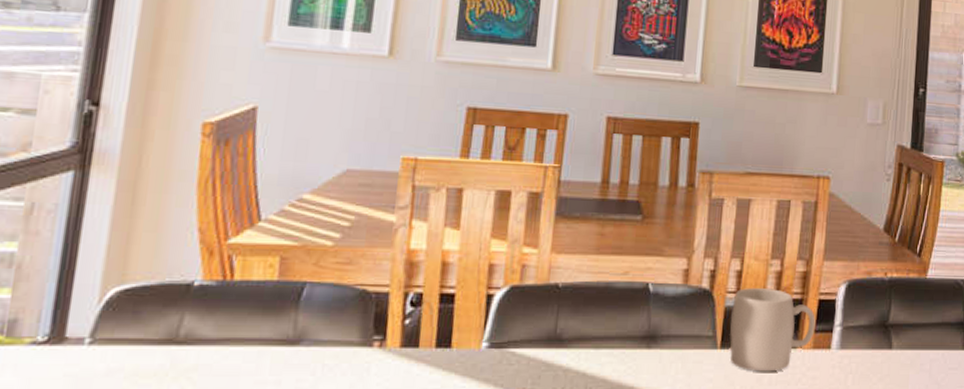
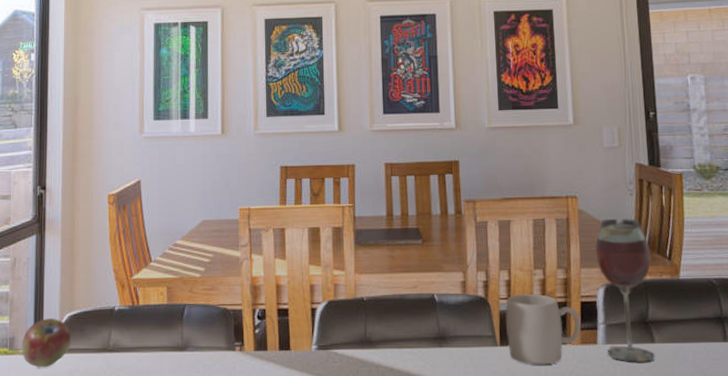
fruit: none [27,293,118,365] -> present [21,318,72,368]
wineglass: none [841,206,900,372] -> present [595,218,655,363]

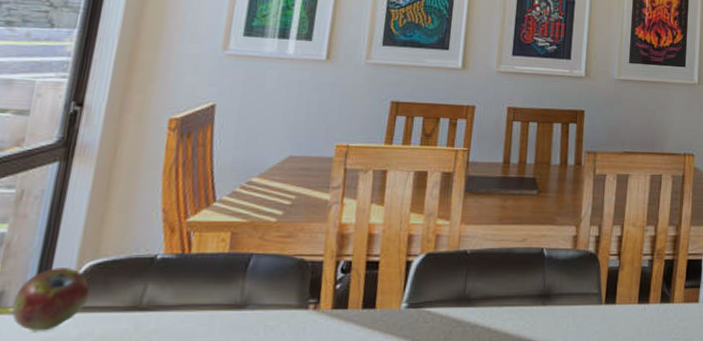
mug: present [505,294,581,365] -> none [612,251,685,324]

